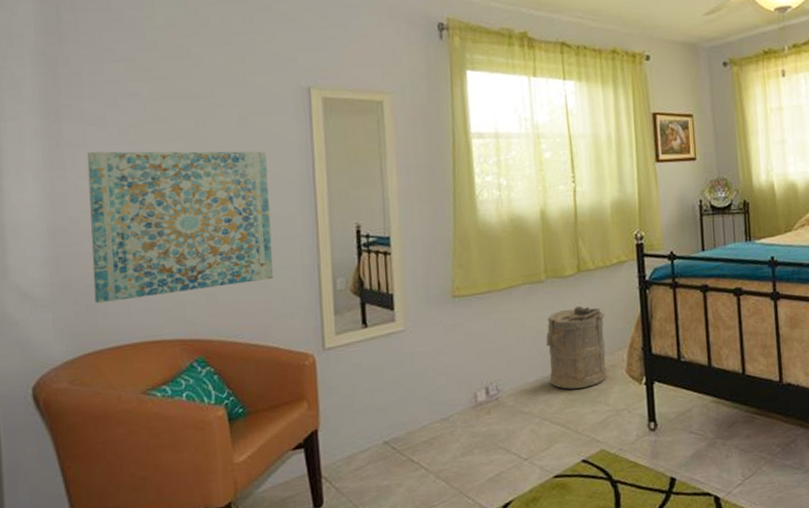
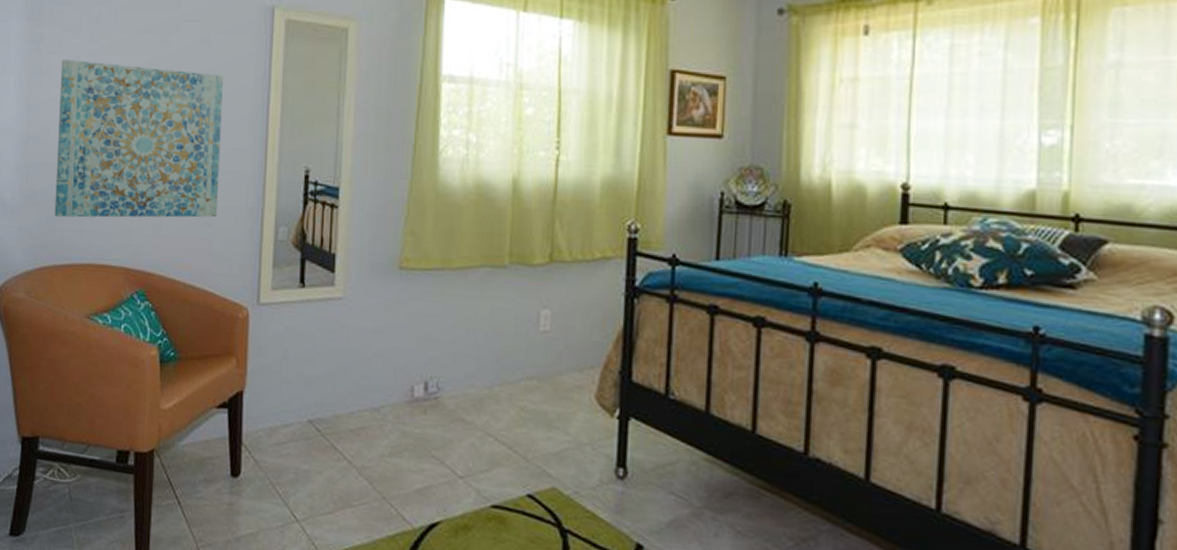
laundry hamper: present [545,305,607,390] -> none [500,303,577,407]

